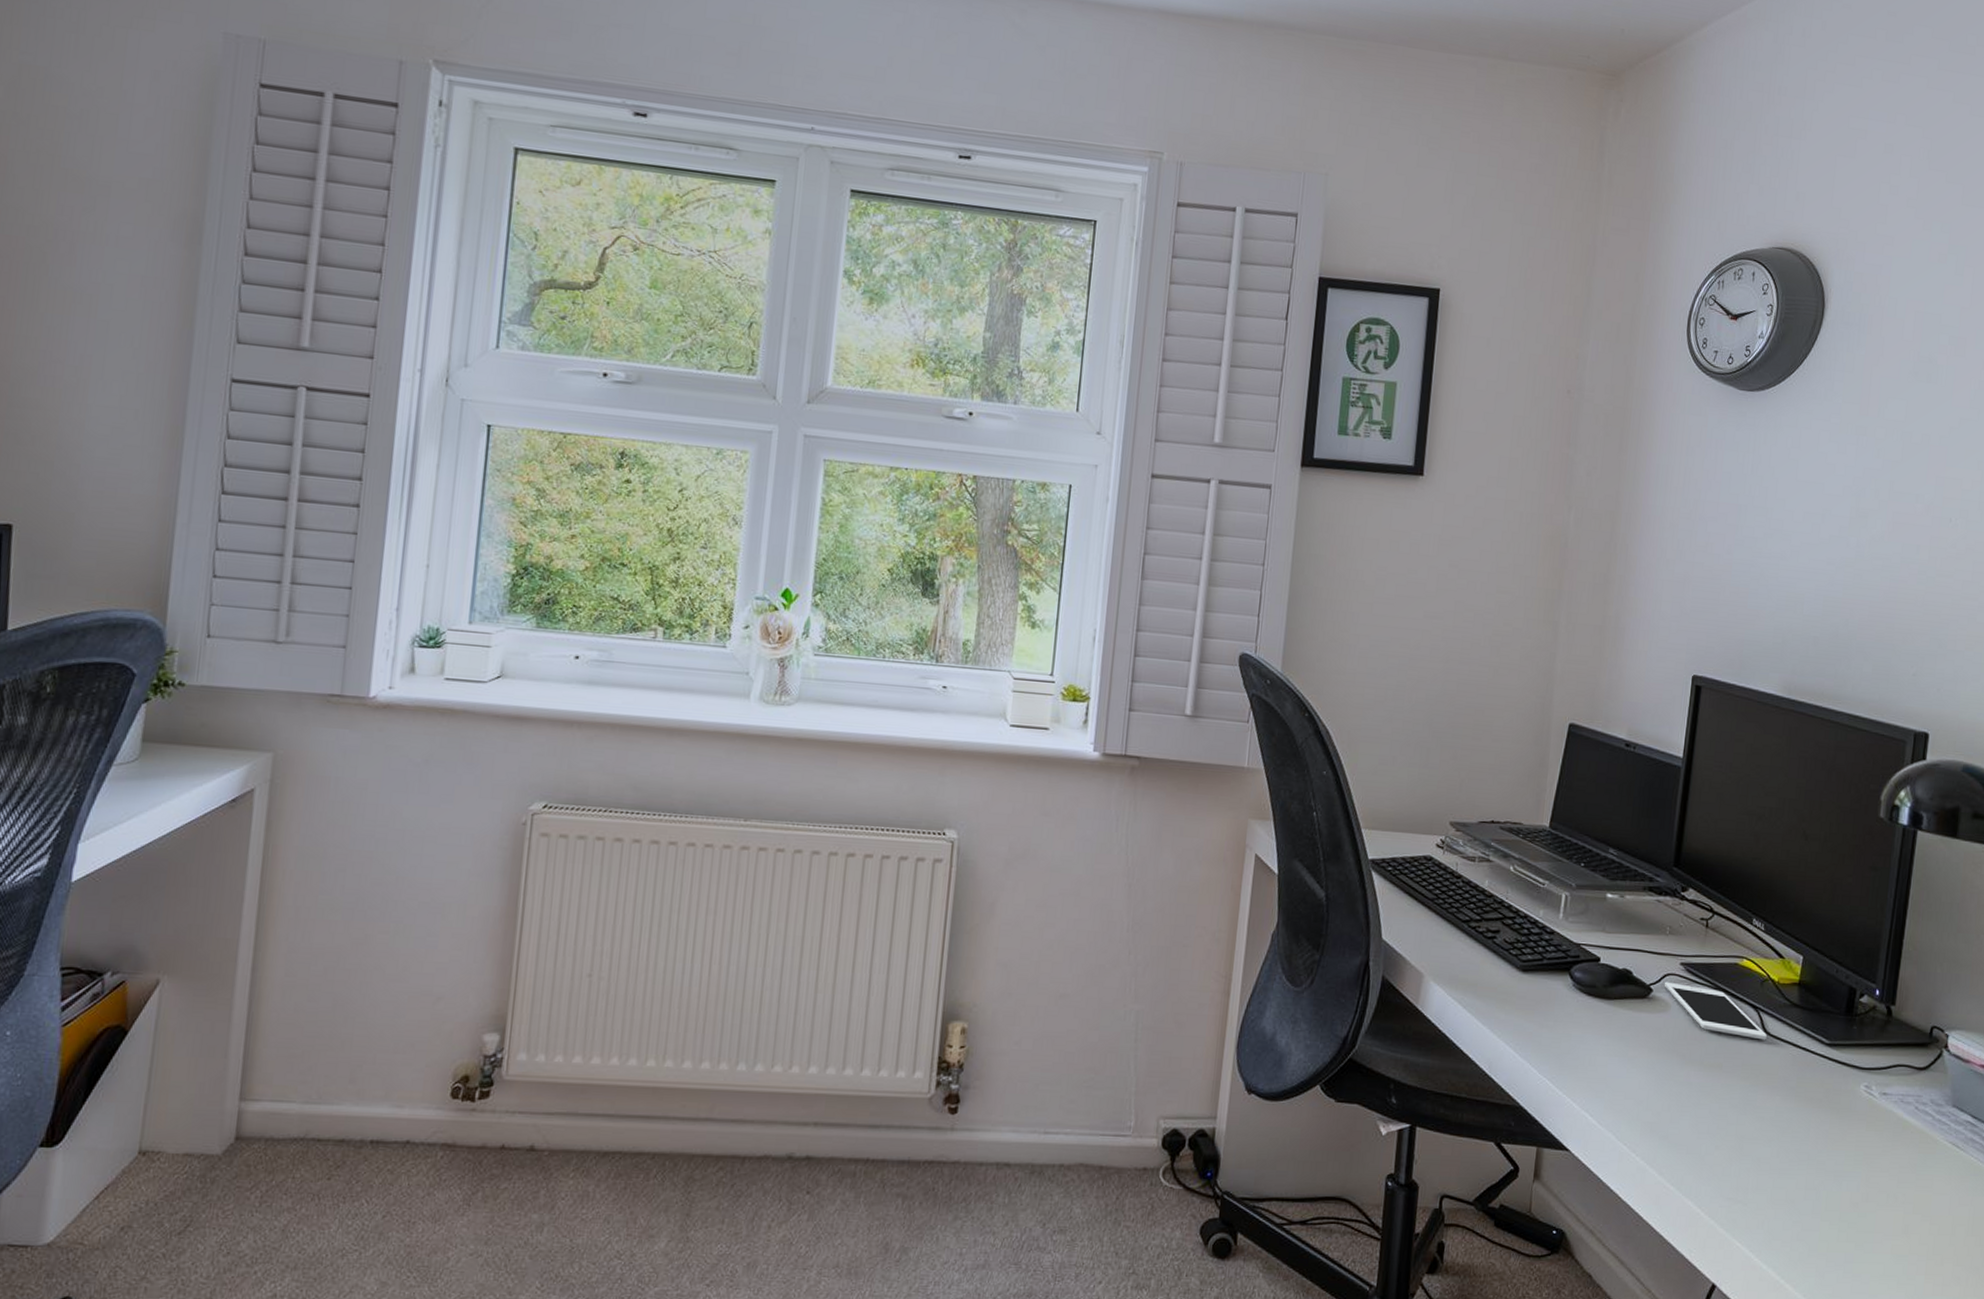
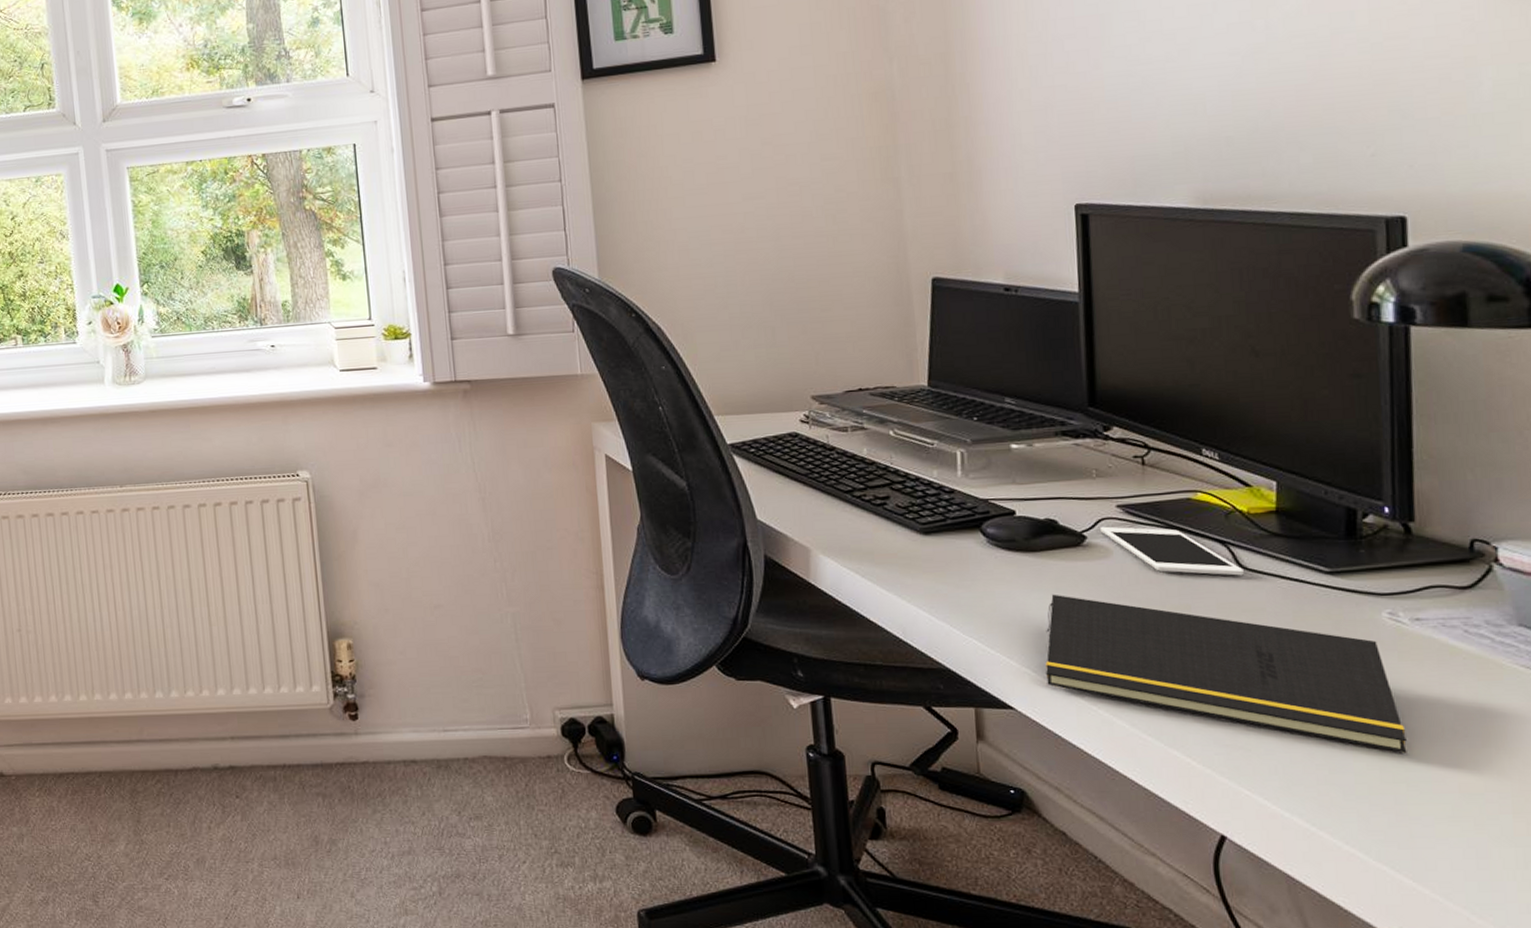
notepad: none [1599,1041,1861,1215] -> present [1045,594,1407,753]

